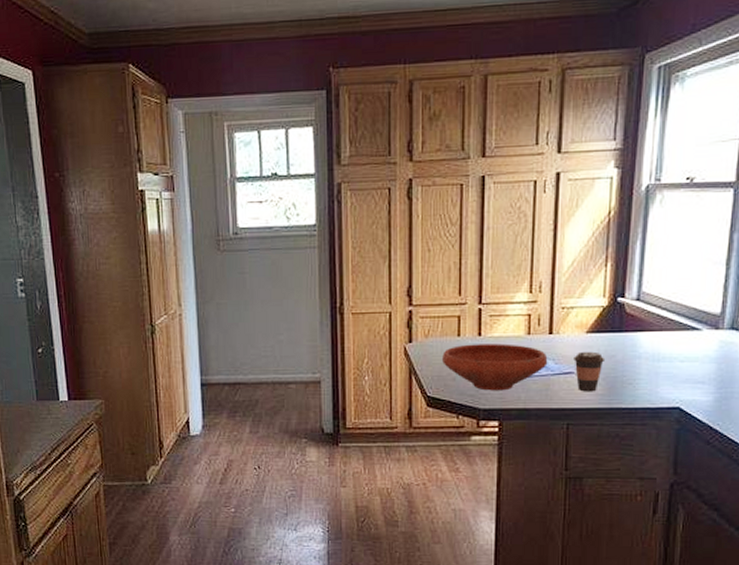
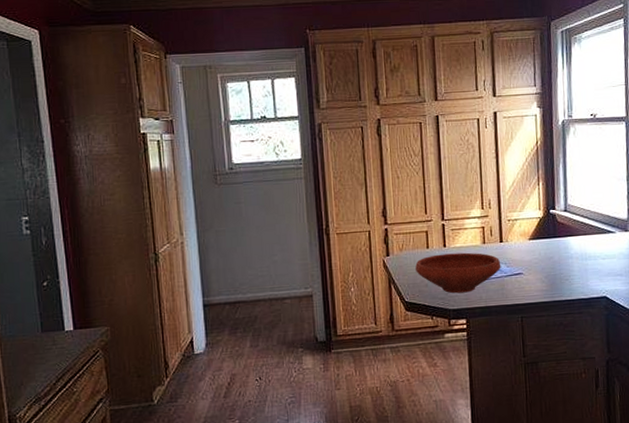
coffee cup: present [574,351,606,392] -> none [521,255,546,289]

